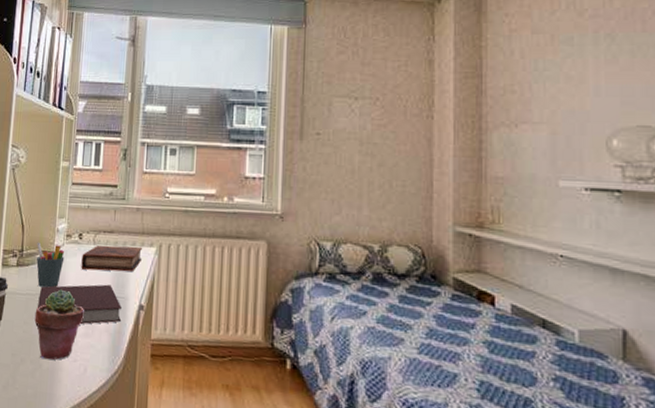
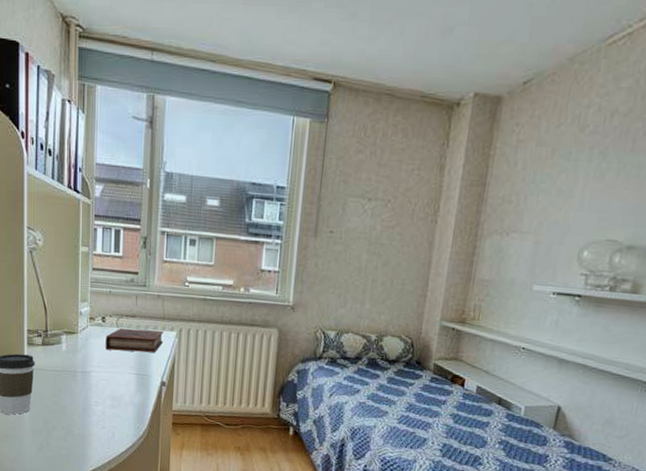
potted succulent: present [34,289,85,360] -> none [63,366,111,427]
notebook: present [35,284,121,326] -> none [64,363,145,399]
pen holder: present [36,242,65,288] -> none [61,323,89,365]

